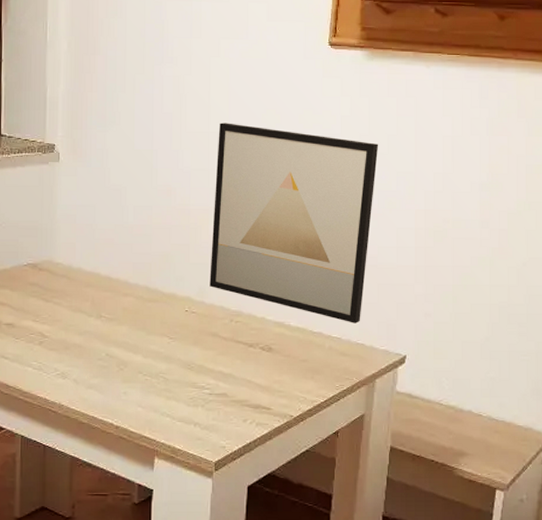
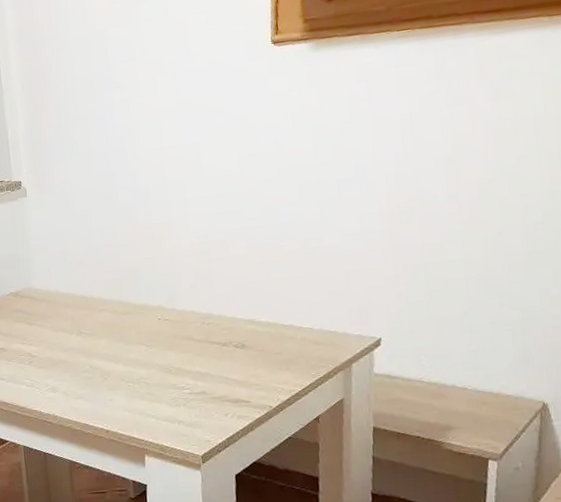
wall art: present [209,122,379,323] -> none [171,133,333,313]

